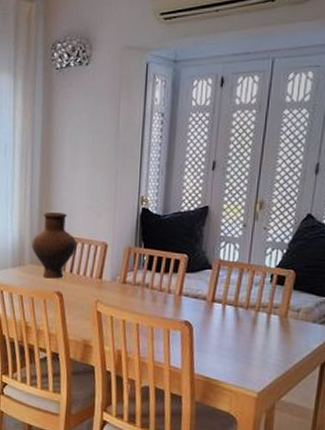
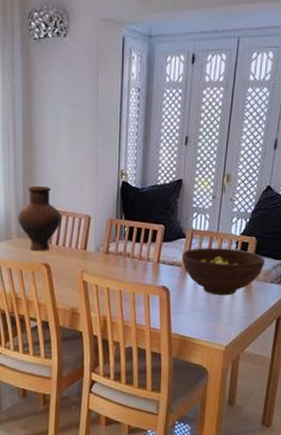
fruit bowl: none [207,280,305,335] -> present [181,248,265,296]

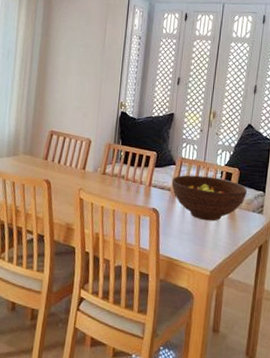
vase: present [18,186,62,251] -> none [26,110,66,168]

